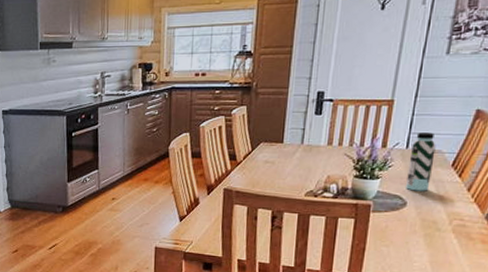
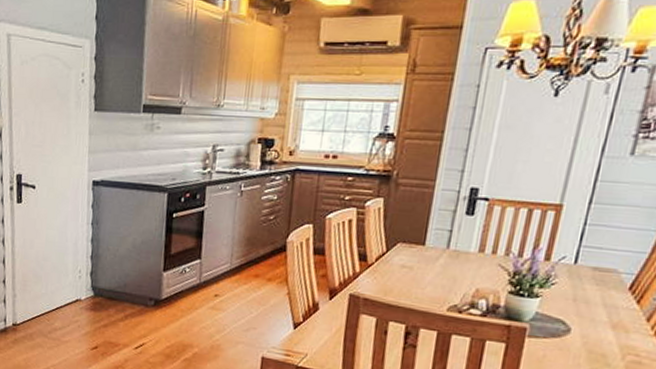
water bottle: present [406,132,436,191] -> none [571,246,611,317]

